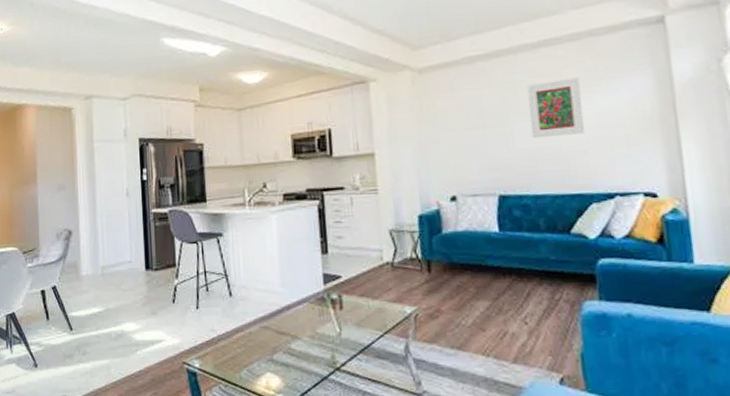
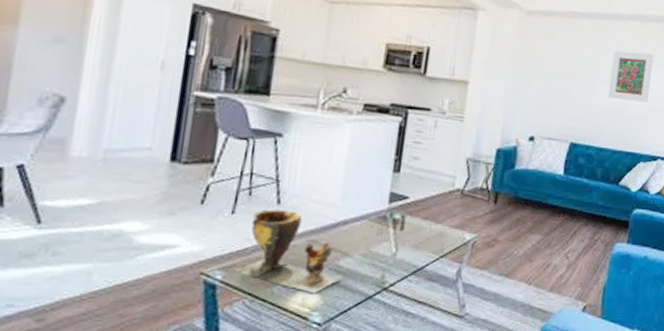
clay pot: none [208,301,298,377] -> present [235,209,344,294]

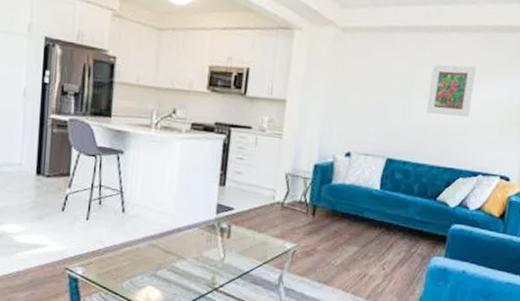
clay pot: present [235,209,344,294] -> none [92,216,180,290]

